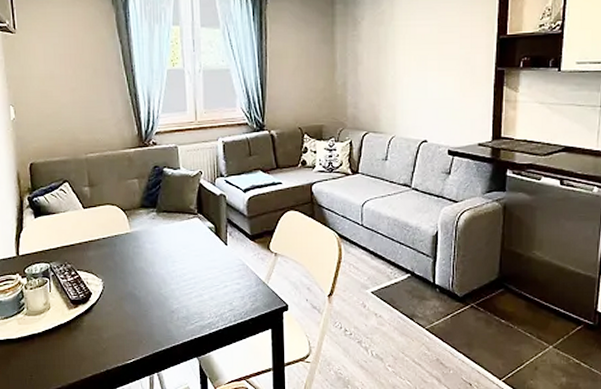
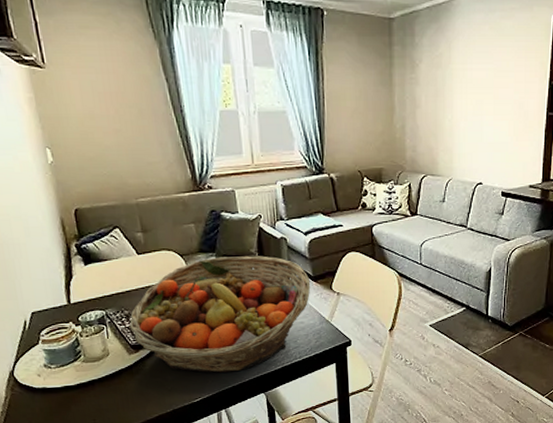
fruit basket: none [70,212,248,333] -> present [128,255,311,373]

